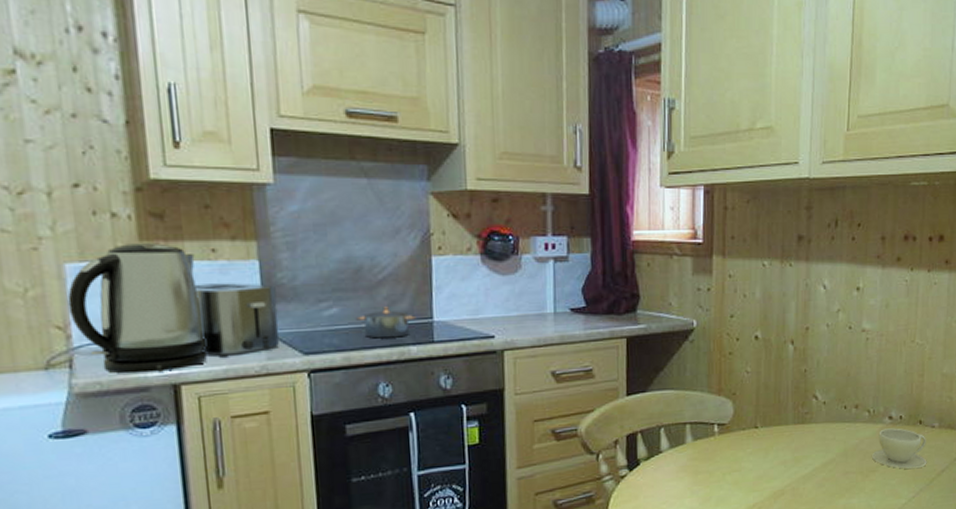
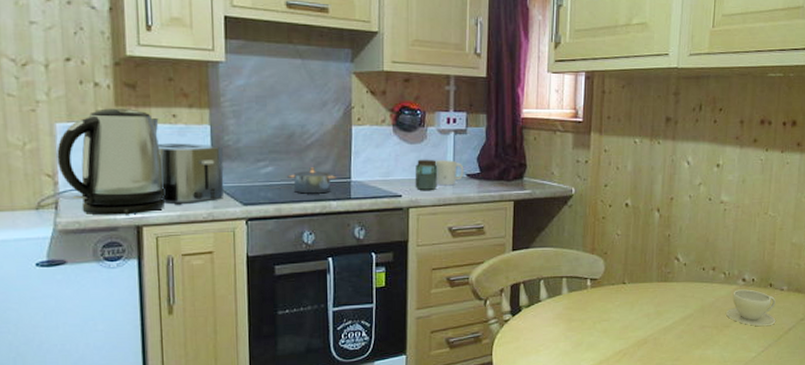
peanut butter: none [509,292,537,329] -> present [415,159,438,190]
mug: none [533,292,567,323] -> present [435,160,464,186]

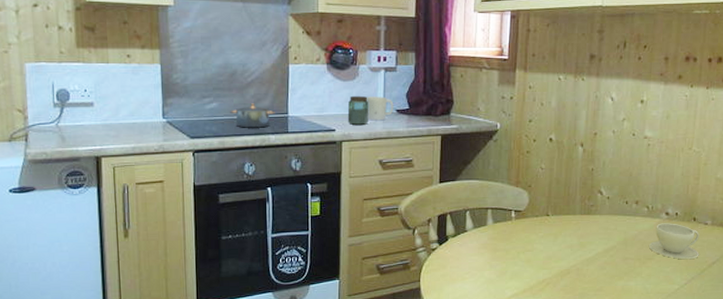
kettle: present [57,108,165,216] -> none [26,50,121,147]
toaster: present [157,142,224,206] -> none [114,80,173,139]

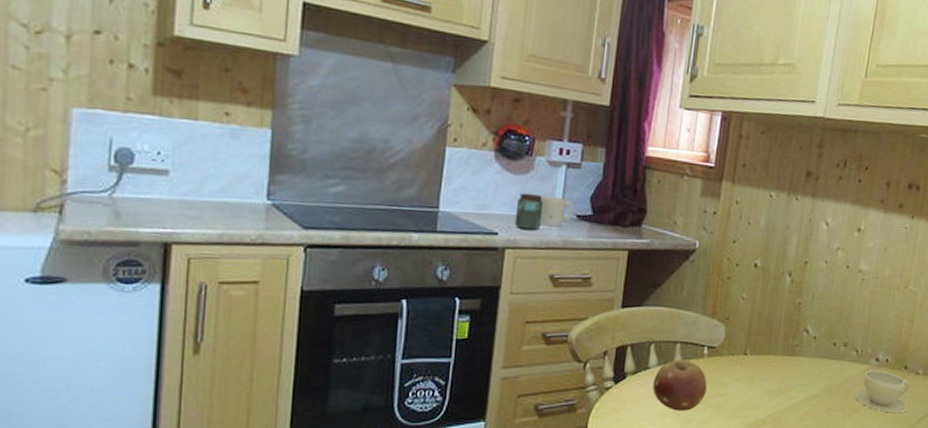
cooking pot: present [230,103,276,128] -> none [361,191,424,223]
fruit: none [471,223,517,265] -> present [652,359,707,411]

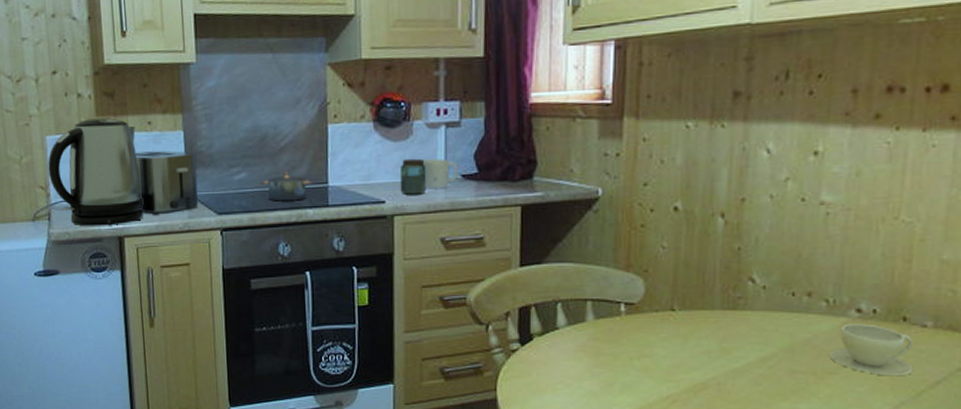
kettle: none [69,96,207,229] -> present [48,118,143,226]
toaster: none [200,145,285,223] -> present [135,150,199,216]
cooking pot: none [361,191,424,223] -> present [261,172,314,202]
fruit: present [652,359,707,411] -> none [564,318,628,374]

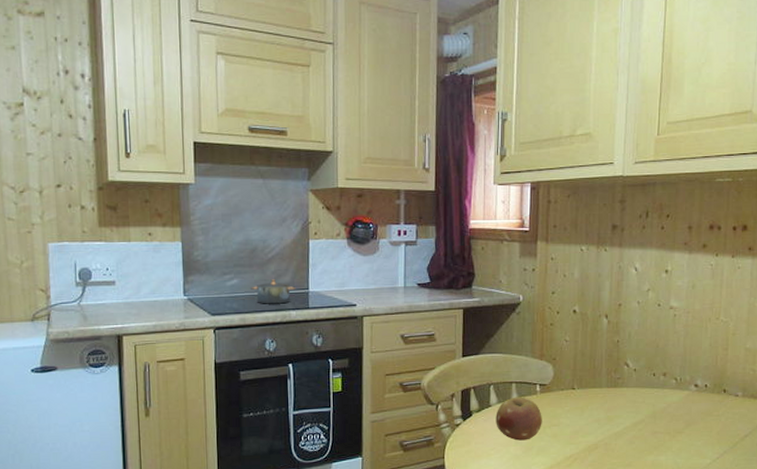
kettle: present [48,118,143,226] -> none [49,228,142,326]
toaster: present [135,150,199,216] -> none [135,258,194,317]
peanut butter: present [399,158,427,195] -> none [368,269,390,299]
mug: present [424,158,458,190] -> none [387,270,415,295]
fruit: none [564,318,628,374] -> present [496,397,542,441]
teacup: present [828,323,913,377] -> none [678,395,731,433]

